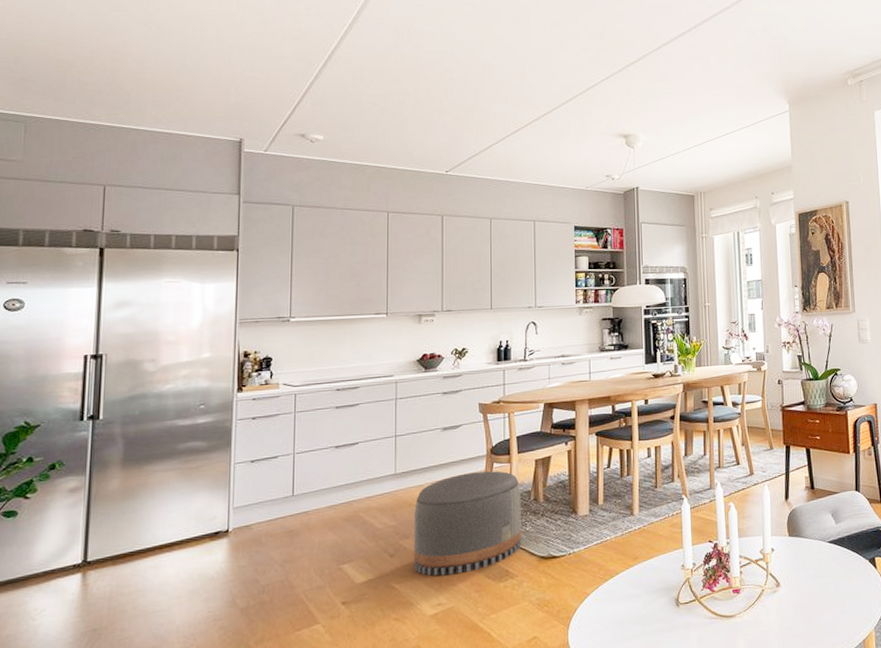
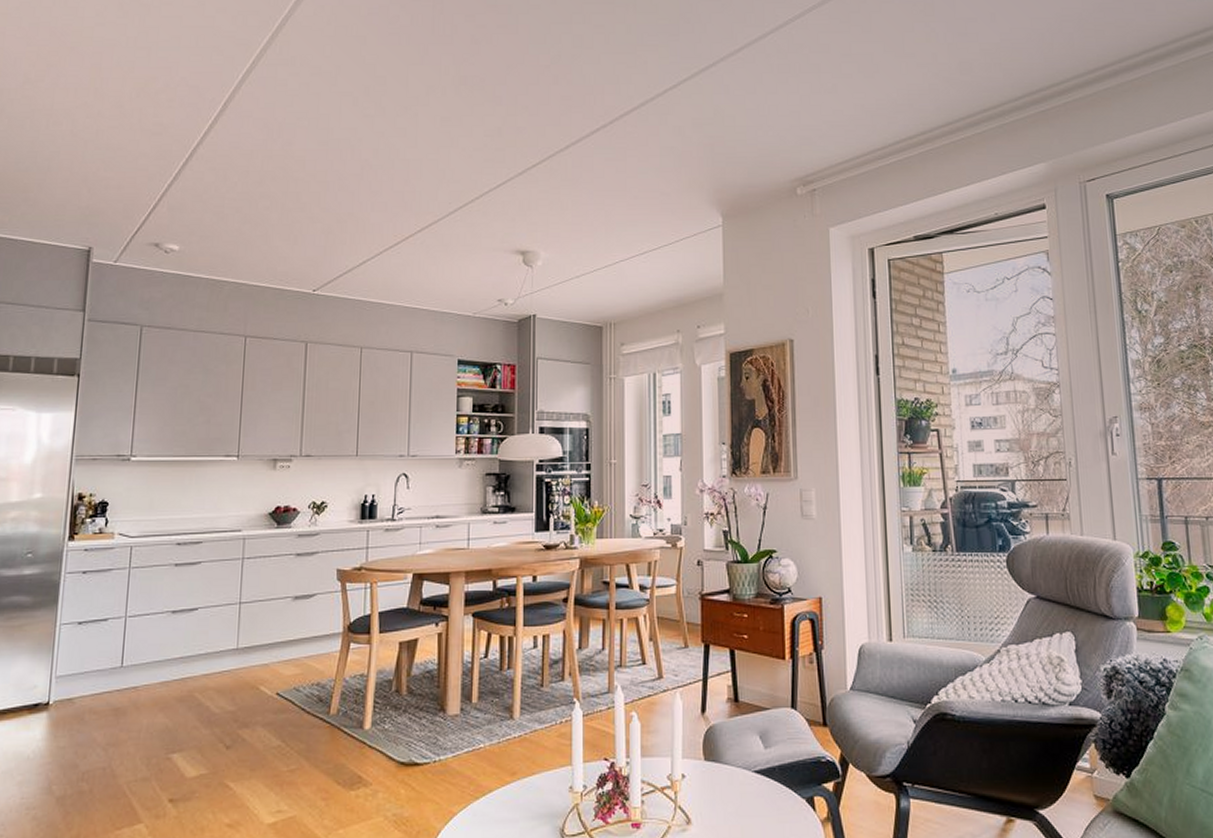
pouf: present [414,471,521,576] -> none [253,653,380,777]

